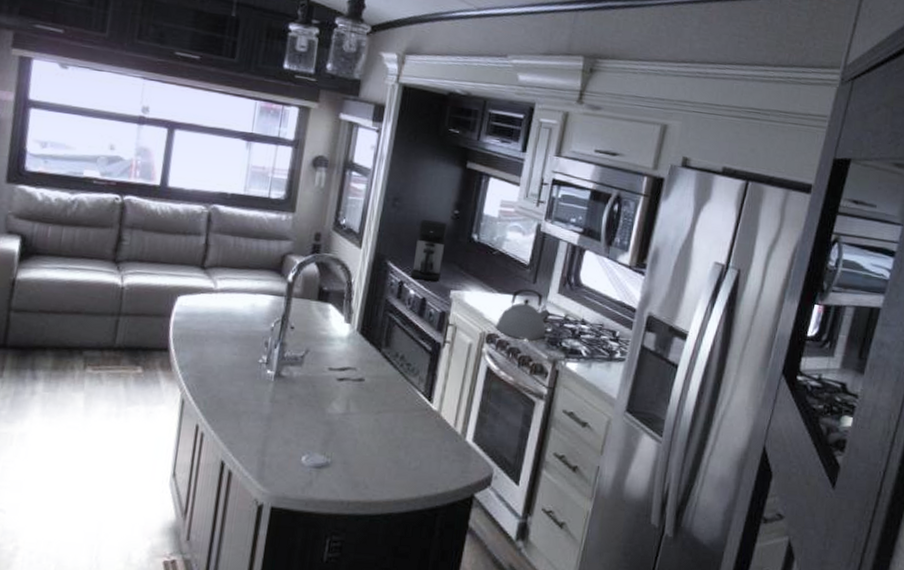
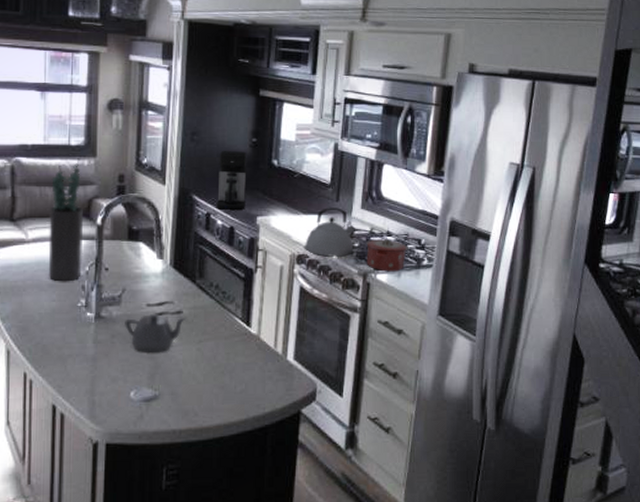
vase: none [232,212,279,336] -> present [48,158,83,282]
teapot: none [304,377,368,419] -> present [125,313,187,354]
casserole: none [557,326,603,362] -> present [365,239,410,272]

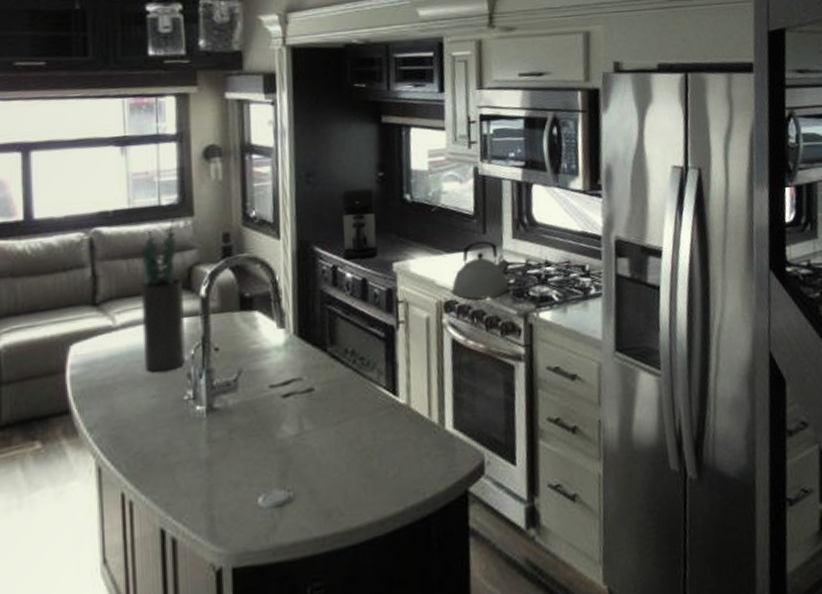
teapot: present [125,313,187,354] -> none [244,394,320,446]
casserole: present [365,239,410,272] -> none [522,270,573,309]

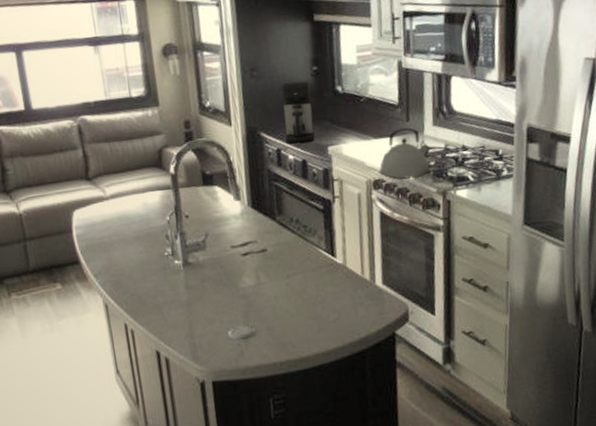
vase: present [140,220,186,372] -> none [120,109,164,234]

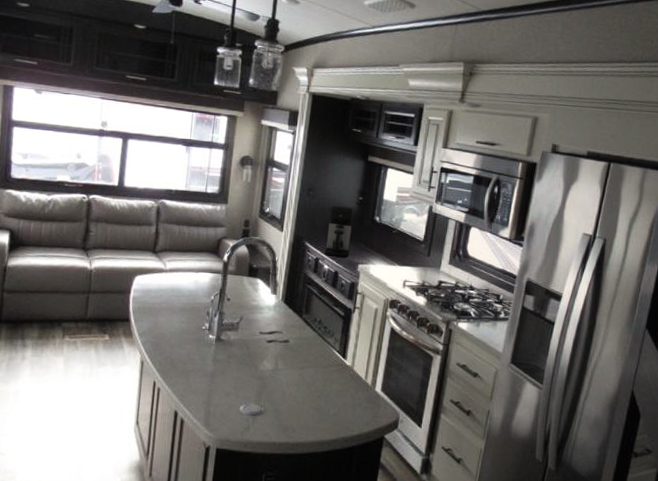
kettle: present [379,127,431,179] -> none [396,261,442,305]

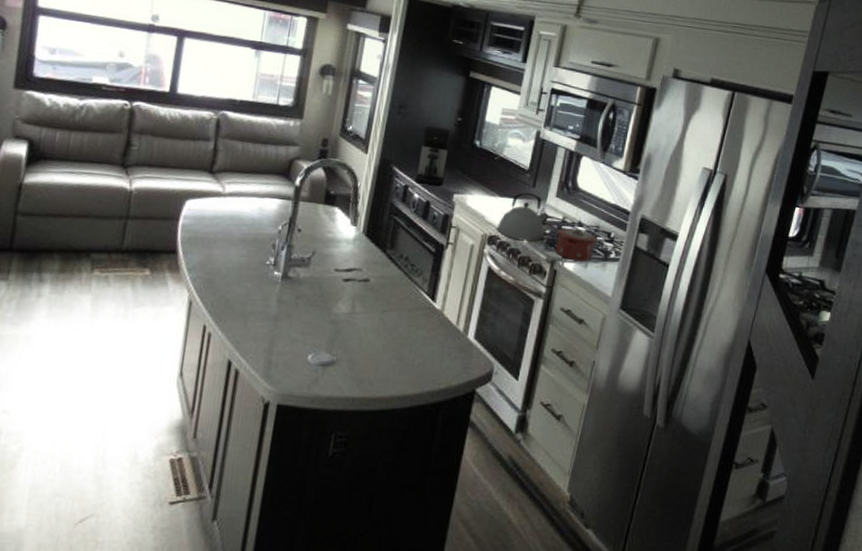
kettle: none [396,261,442,305] -> present [496,192,548,242]
casserole: none [450,292,489,322] -> present [555,228,599,262]

